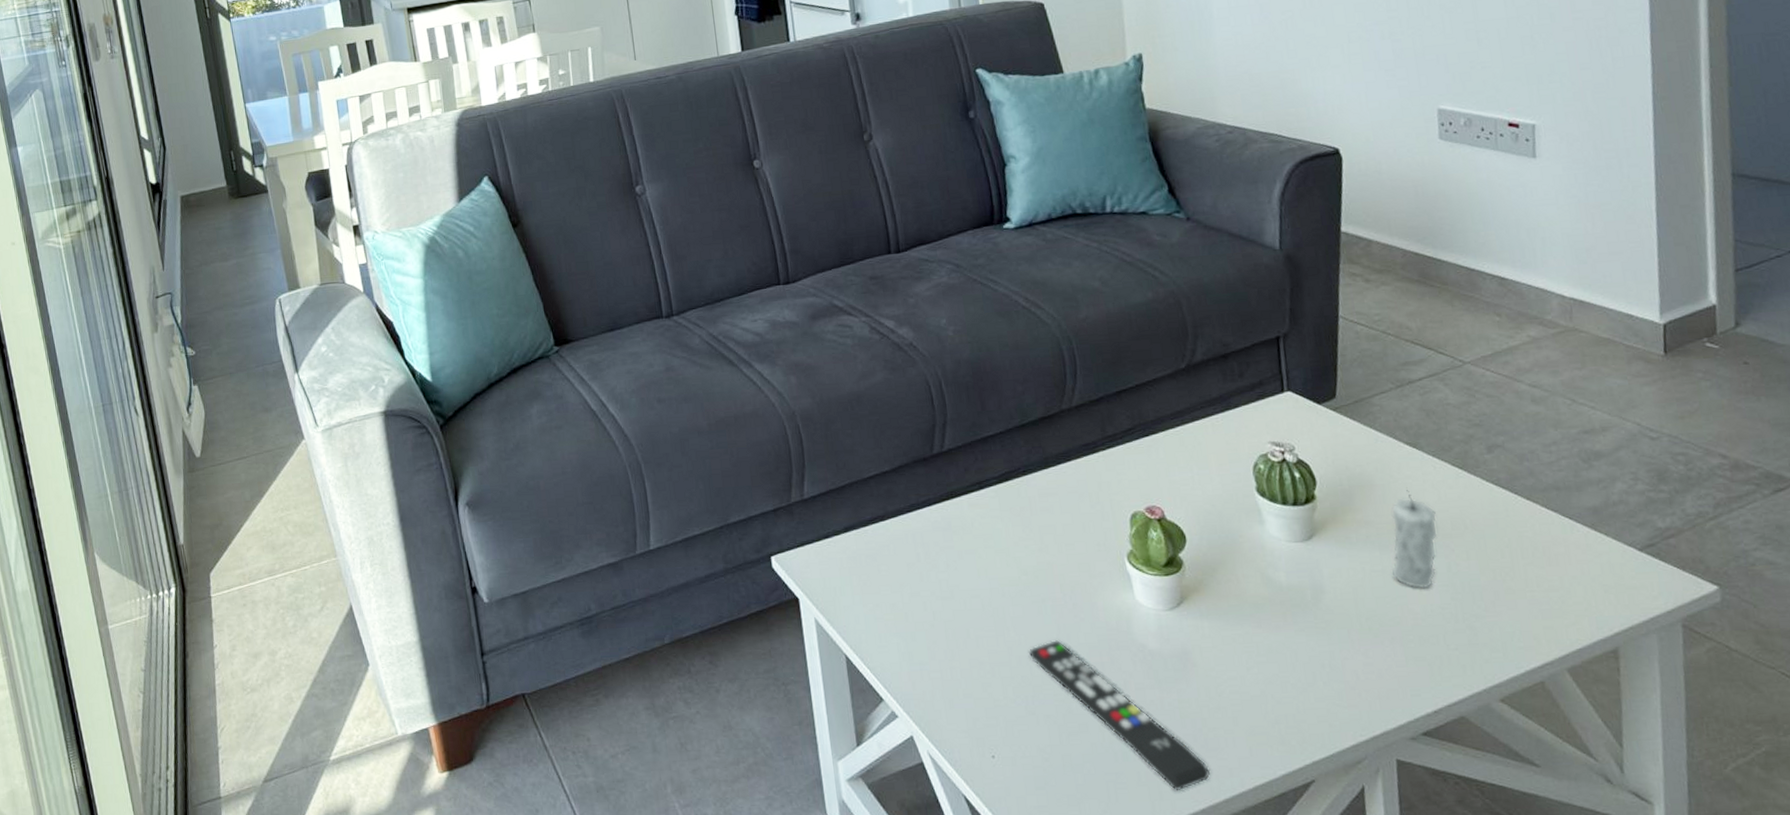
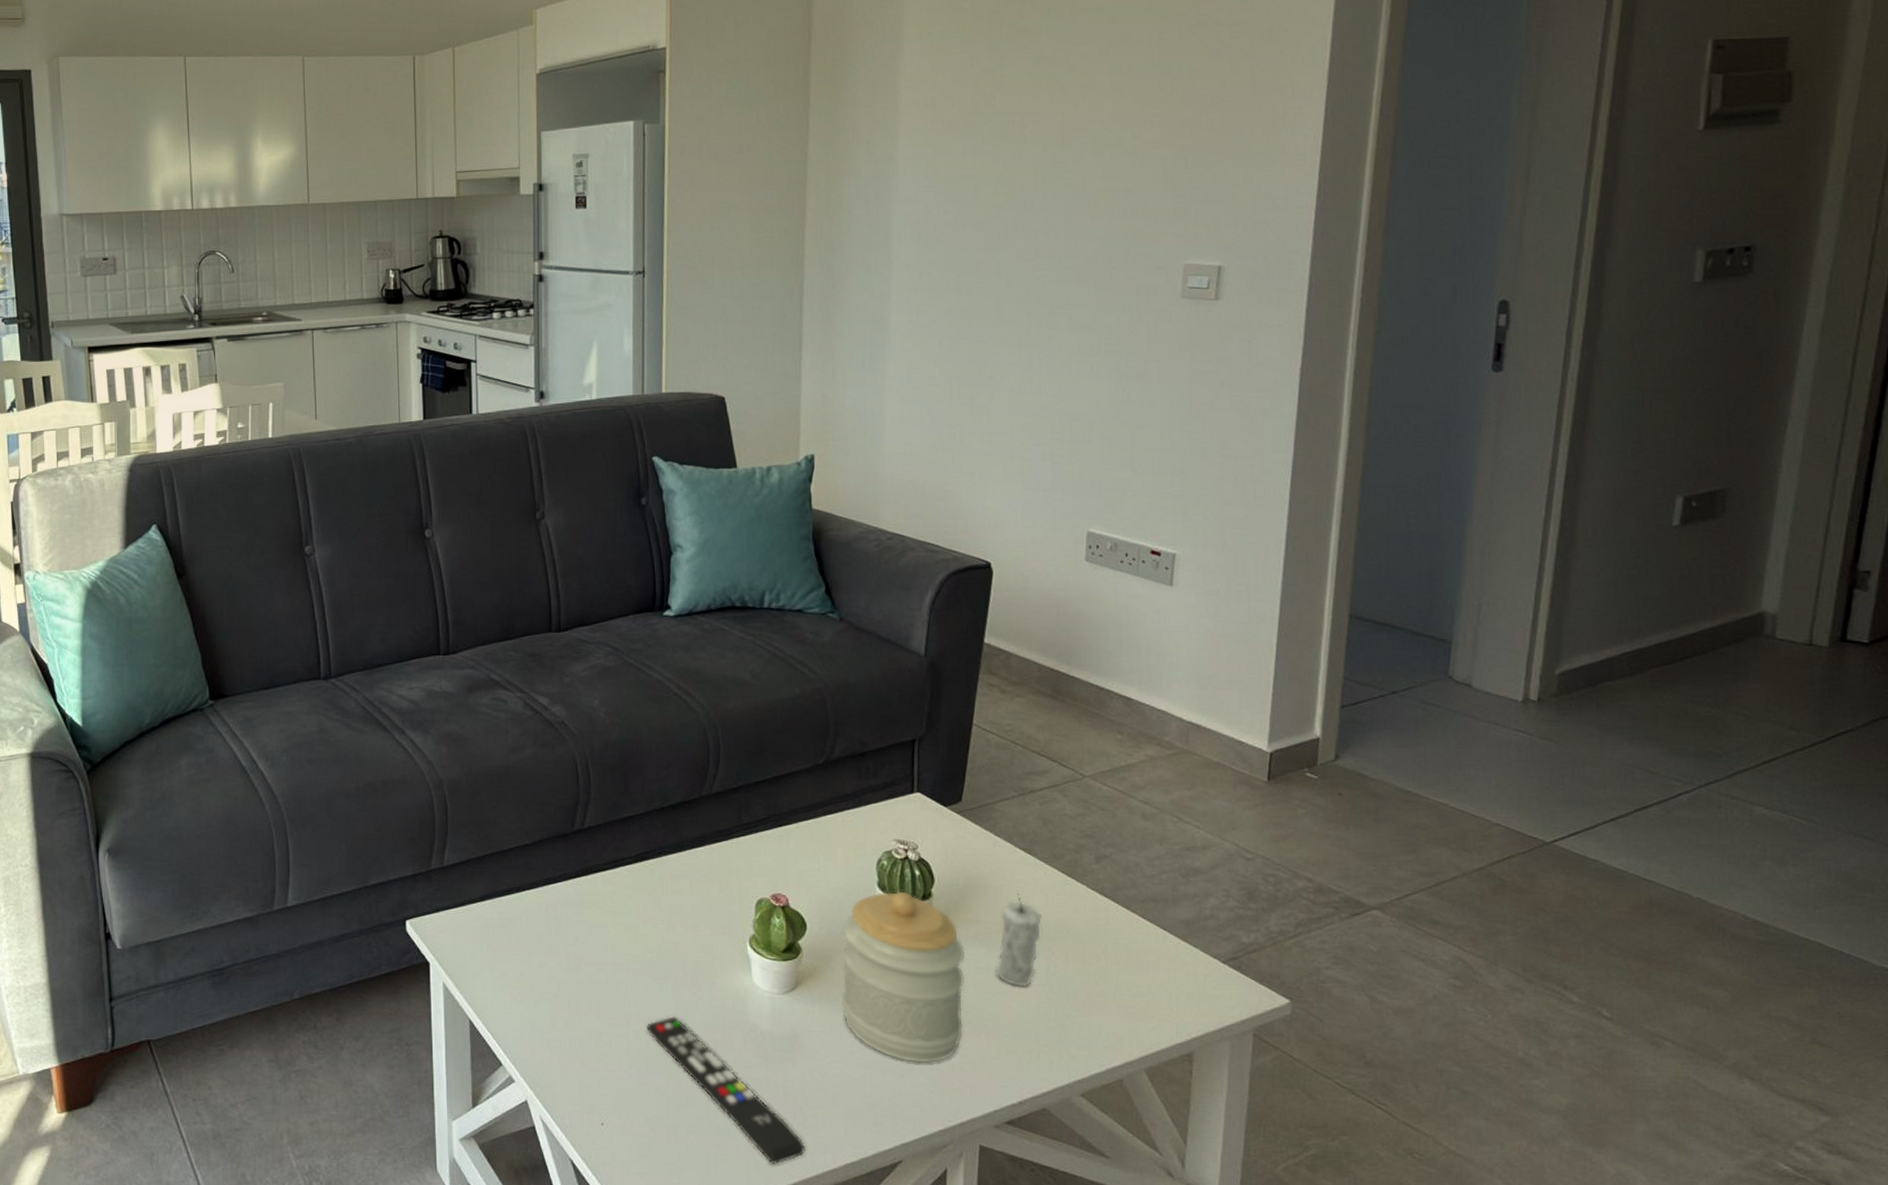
jar: none [1224,495,1365,675] -> present [841,891,966,1063]

